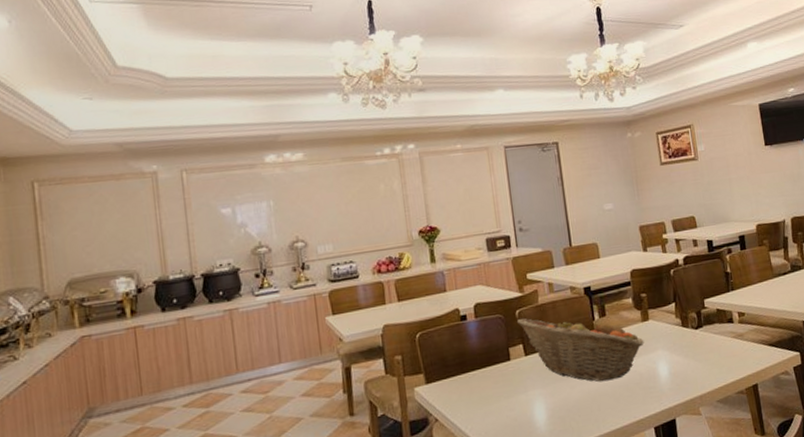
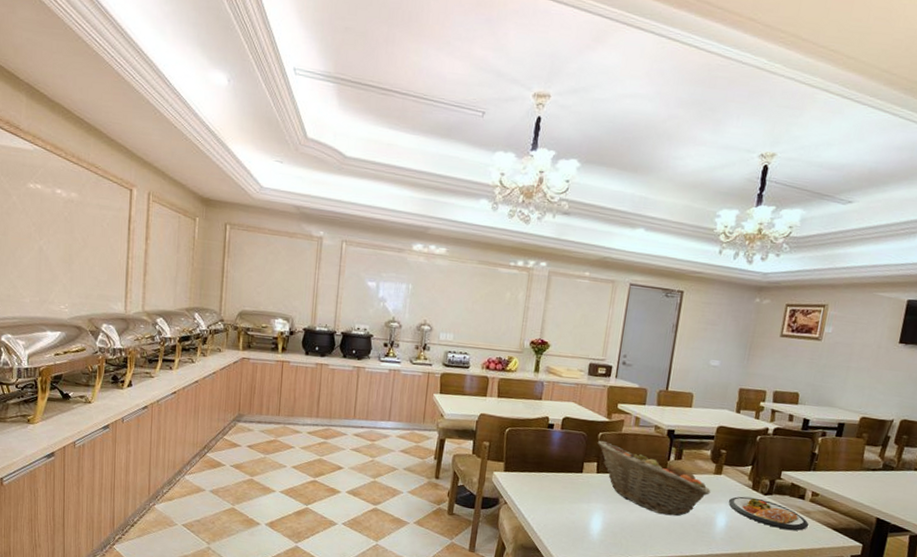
dish: none [663,334,745,361] -> present [728,496,809,531]

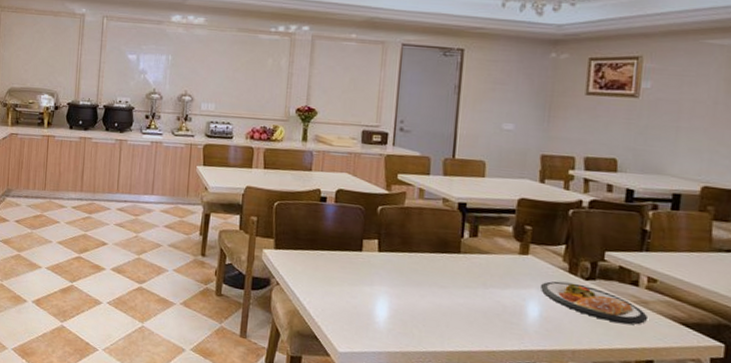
fruit basket: present [597,440,711,517] -> none [376,215,517,304]

